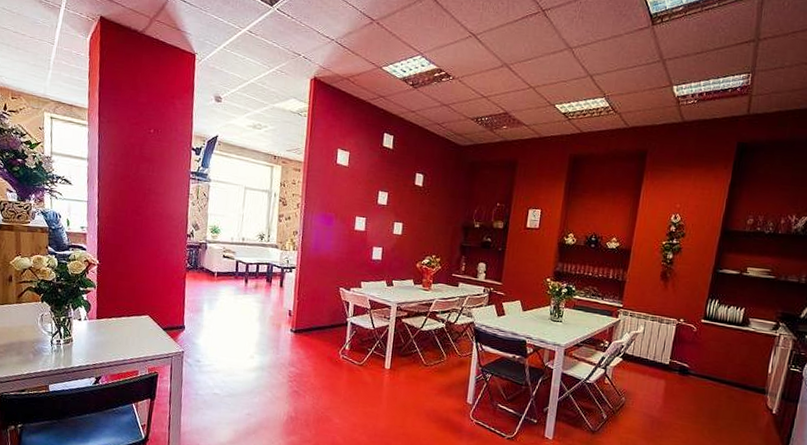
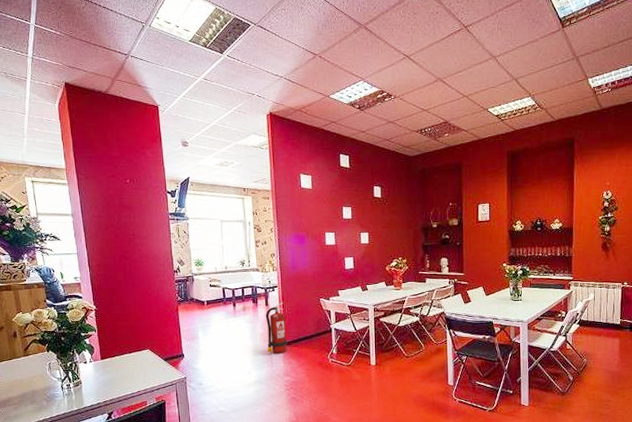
fire extinguisher: none [274,285,300,342] -> present [265,302,287,354]

